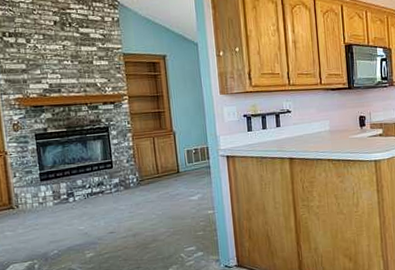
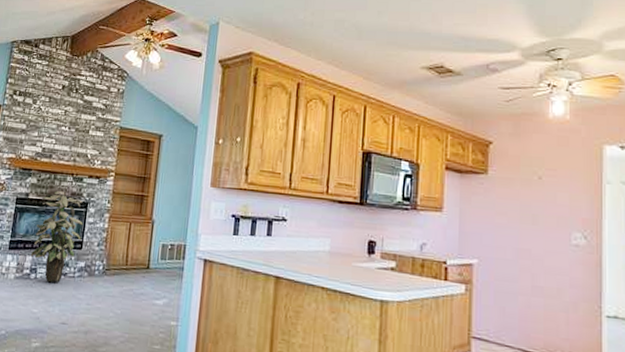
indoor plant: none [61,120,110,202] -> present [30,190,83,283]

